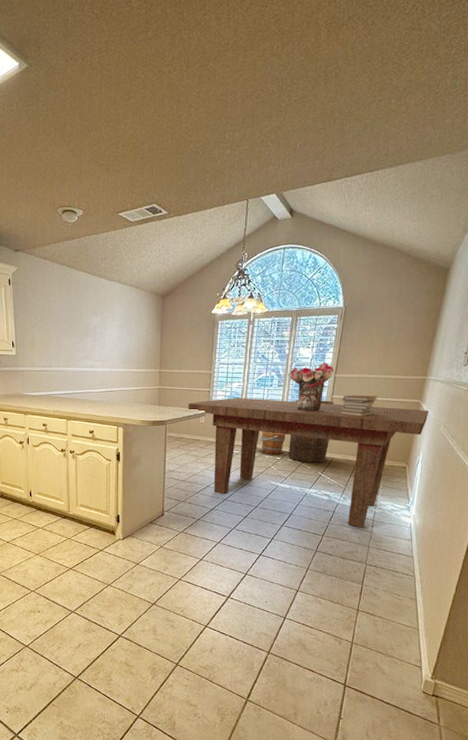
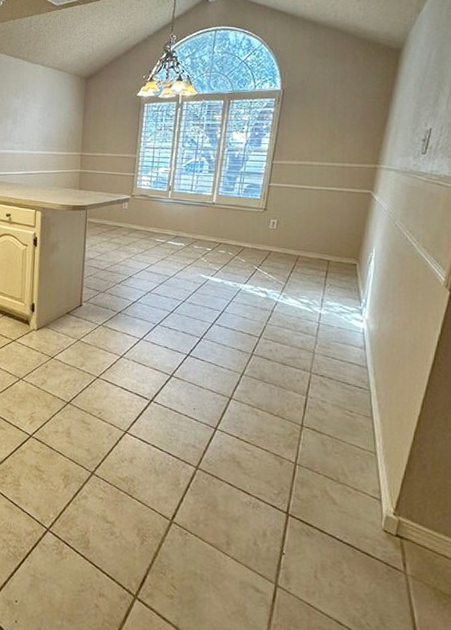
dining table: present [188,397,429,528] -> none [111,183,382,331]
bucket: present [259,431,286,454] -> none [187,219,217,245]
bouquet: present [288,361,334,411] -> none [220,146,271,200]
wooden barrel: present [288,399,334,463] -> none [220,187,271,257]
book stack: present [339,394,378,417] -> none [277,182,322,207]

